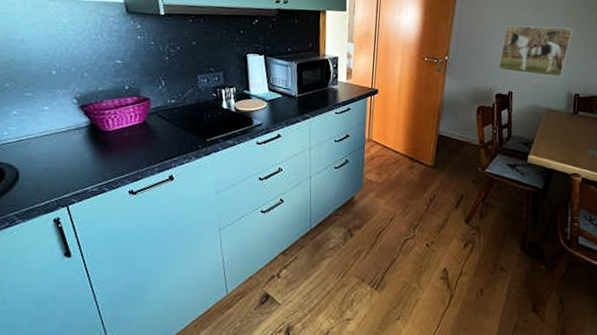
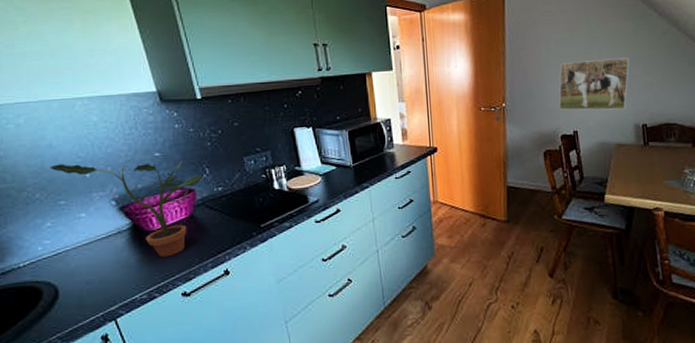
potted plant: none [20,58,158,157] -> present [50,160,202,258]

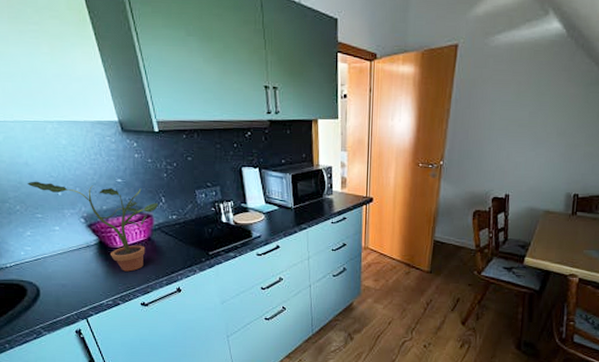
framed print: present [558,58,630,111] -> none [494,125,574,177]

